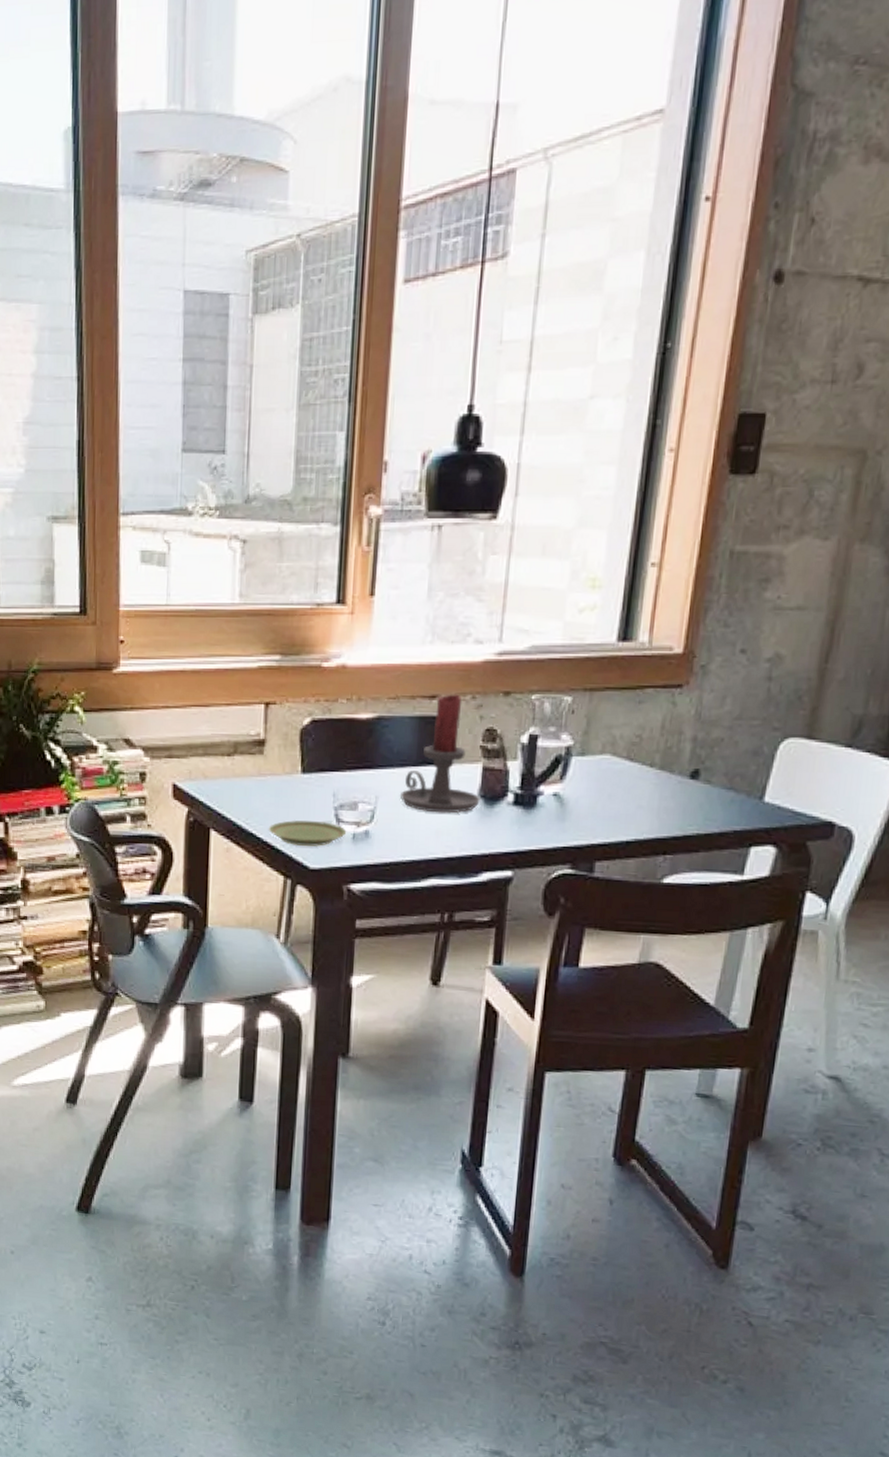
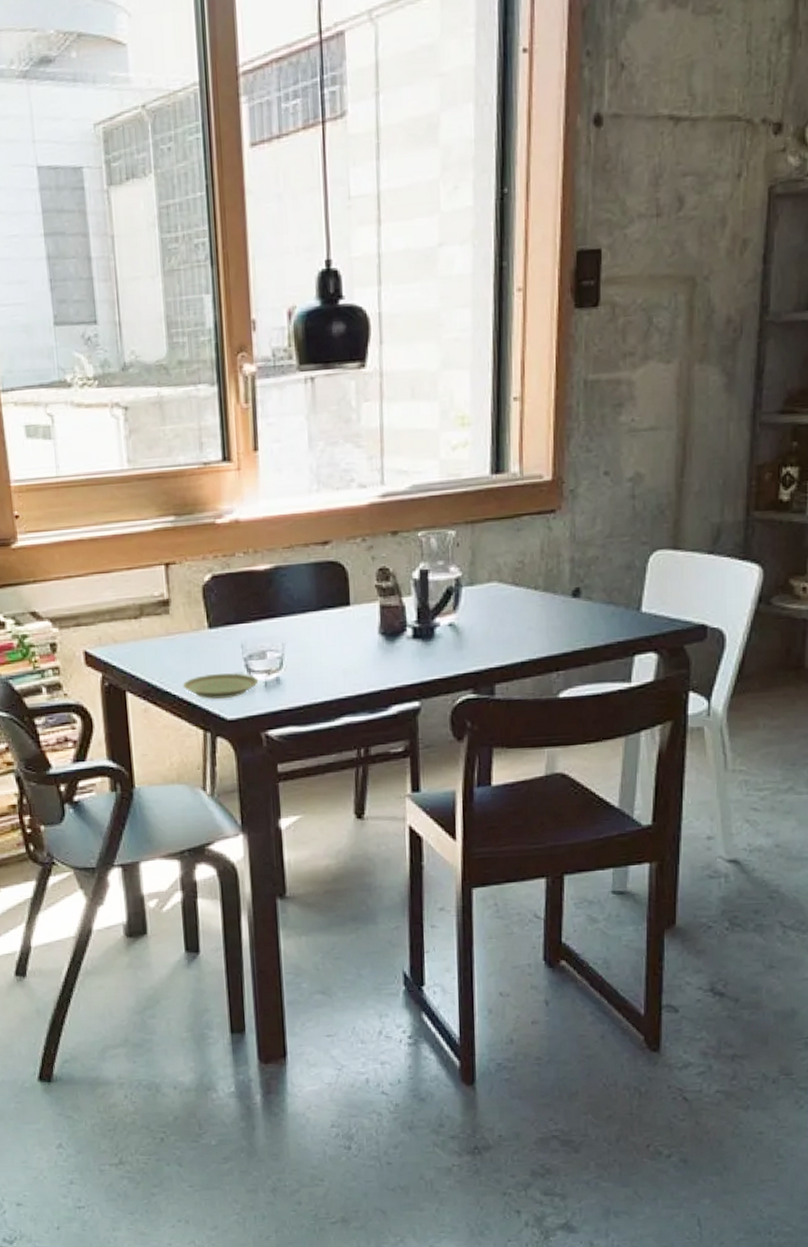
candle holder: present [400,694,480,814] -> none [306,538,381,654]

